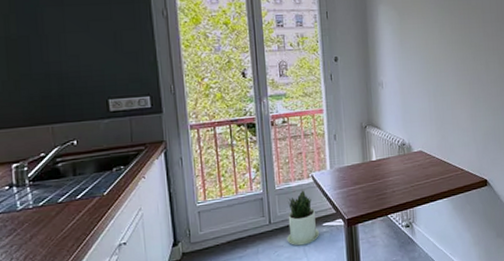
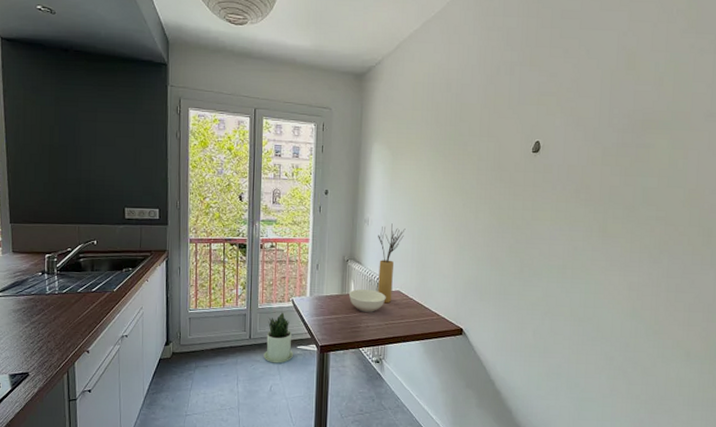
bowl: none [370,153,409,178] -> present [348,288,386,312]
vase: none [394,84,421,166] -> present [378,223,406,304]

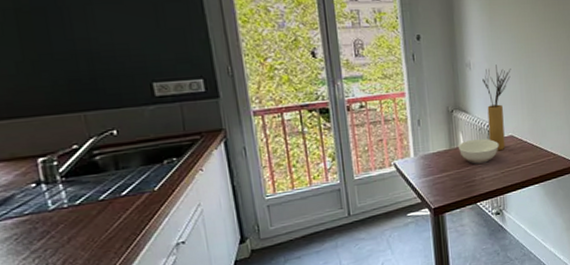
planter: present [263,312,294,364] -> none [368,179,405,238]

